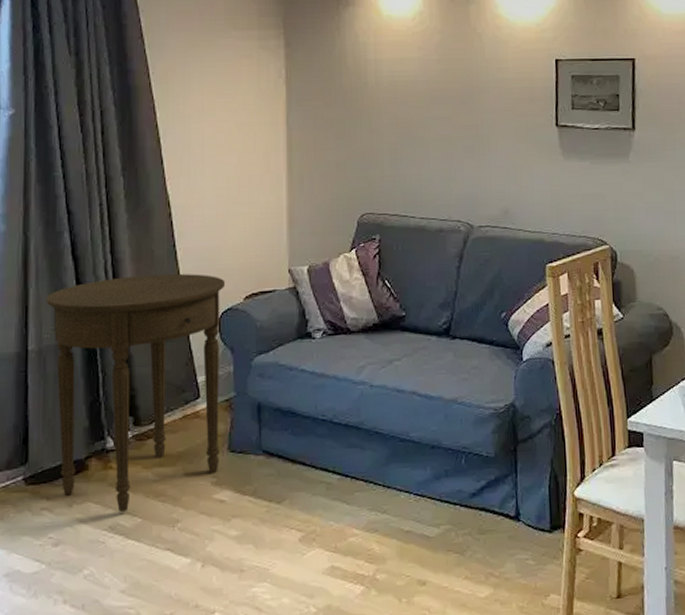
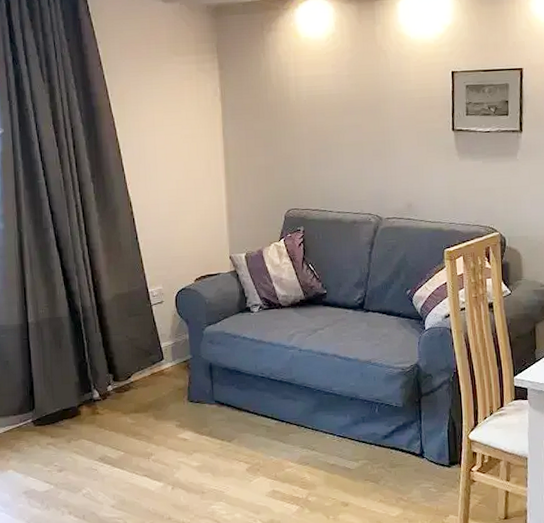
side table: present [46,273,226,513] -> none [39,260,182,448]

